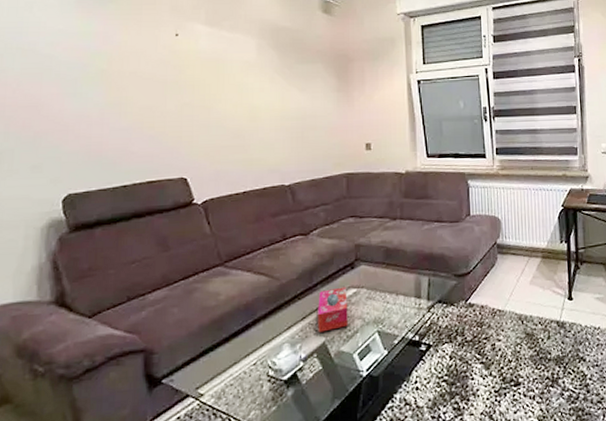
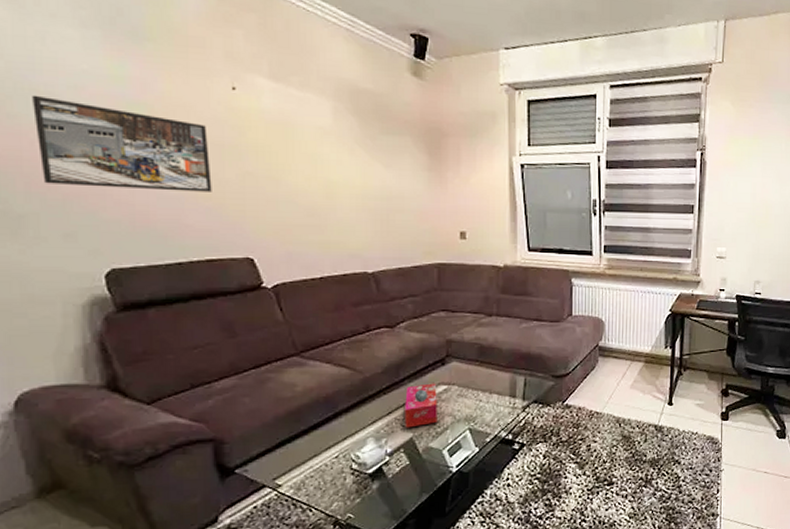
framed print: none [17,52,155,124] -> present [32,95,212,192]

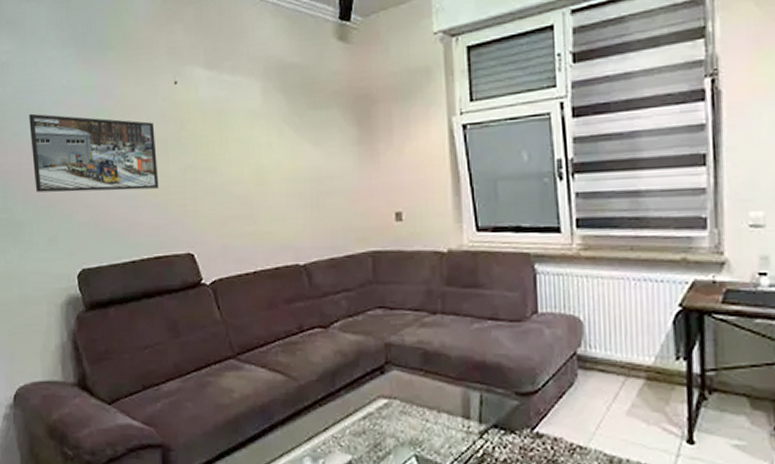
tissue box: present [405,383,437,428] -> none [342,395,378,449]

